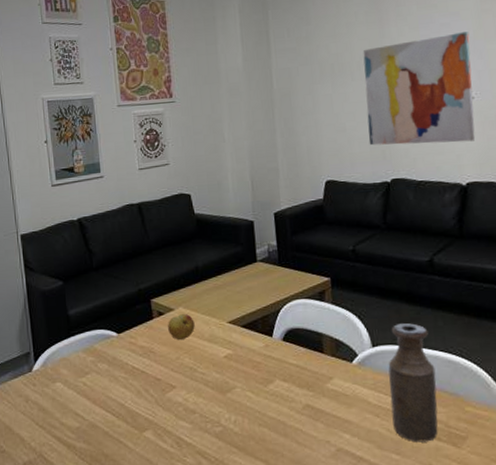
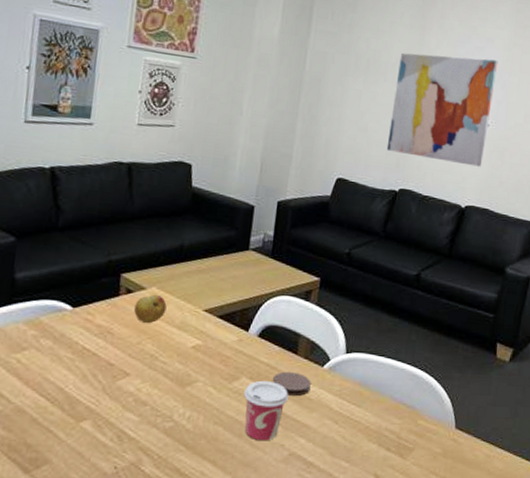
cup: none [280,381,325,439] -> present [244,380,289,441]
coaster: none [304,370,344,393] -> present [272,371,311,396]
bottle: present [388,322,438,443] -> none [349,332,401,452]

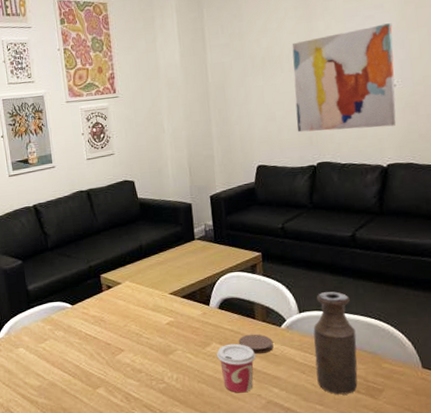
fruit: present [134,294,167,323] -> none [116,286,140,309]
bottle: none [349,332,401,452] -> present [313,291,358,395]

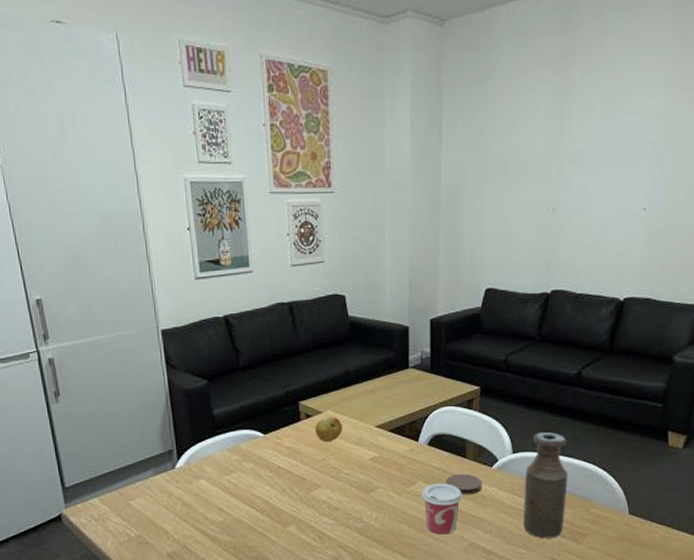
fruit: none [116,286,140,309] -> present [315,416,343,441]
wall art: present [292,23,396,133] -> none [534,135,652,256]

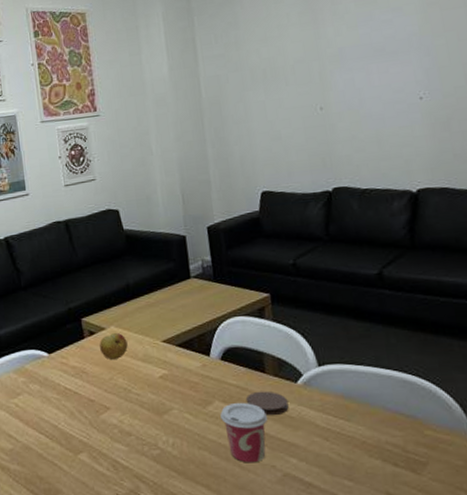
bottle: present [523,431,568,539] -> none [336,340,395,468]

